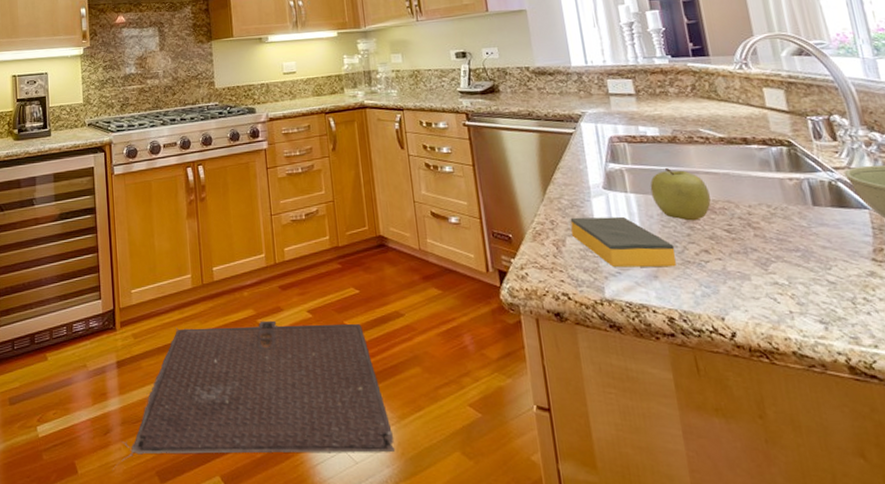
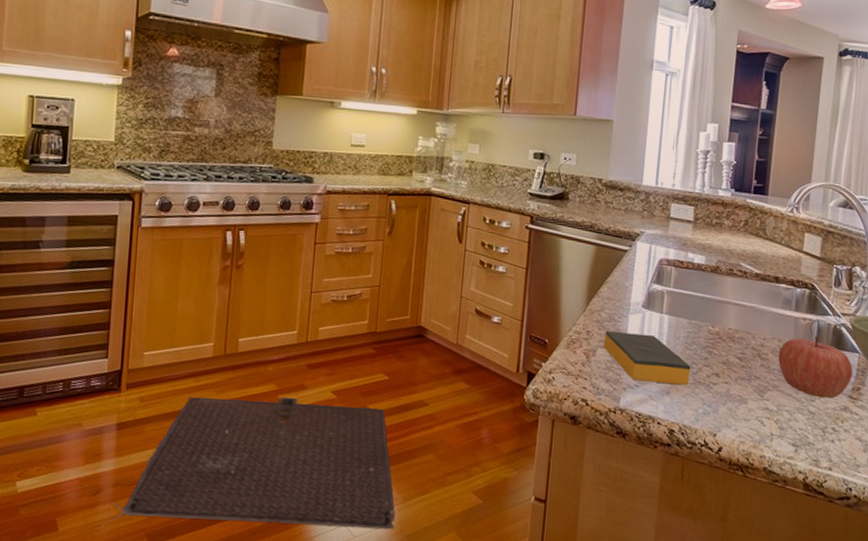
fruit: present [650,168,711,221] -> none [683,295,734,347]
apple: none [770,197,869,265] -> present [777,337,853,399]

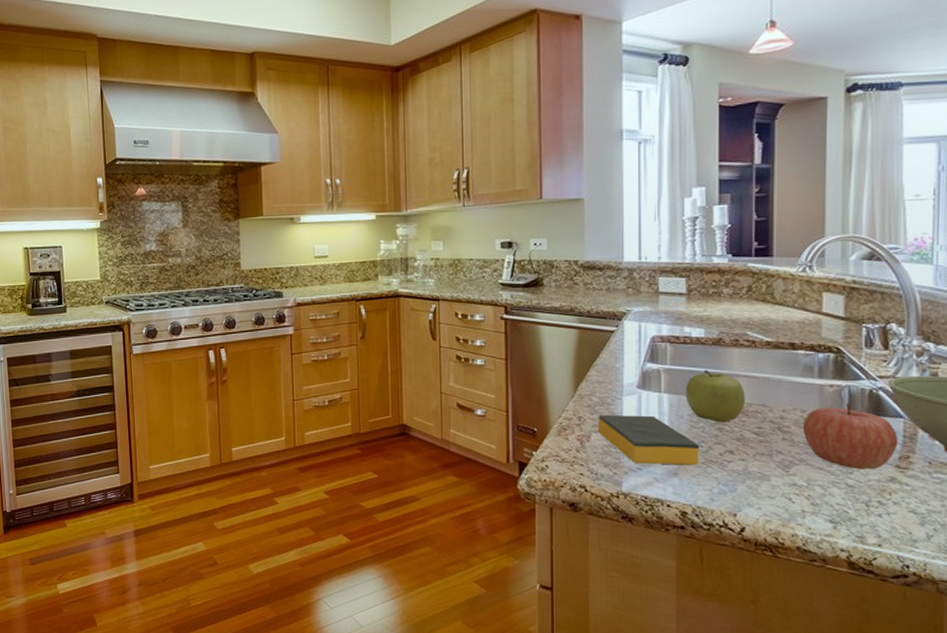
floor mat: present [110,395,396,529] -> none [139,499,400,619]
fruit: none [683,295,734,347] -> present [685,370,745,423]

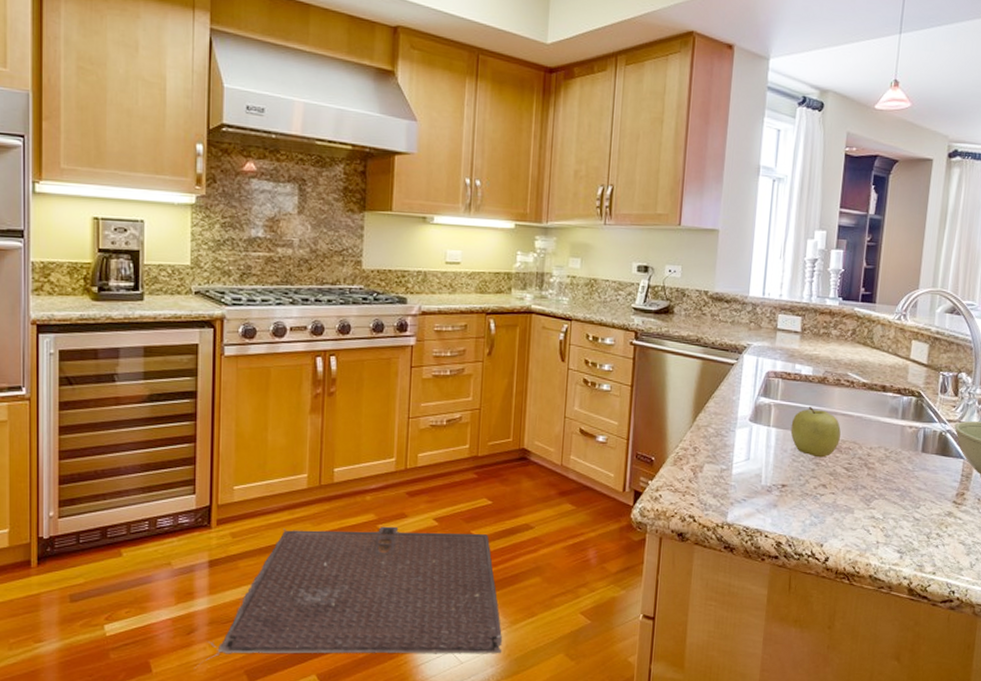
floor mat: none [139,499,400,619] -> present [207,526,503,660]
sponge: present [597,414,700,465] -> none [710,445,798,498]
apple: present [802,404,899,470] -> none [884,444,958,505]

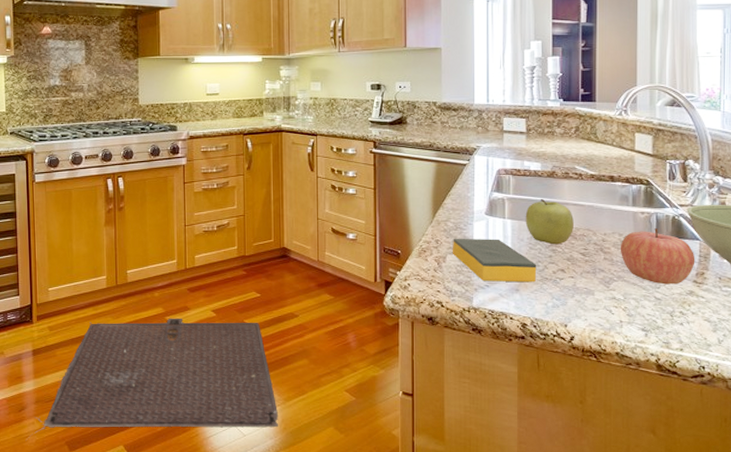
sponge: none [710,445,798,498] -> present [452,238,537,283]
apple: none [884,444,958,505] -> present [620,228,696,285]

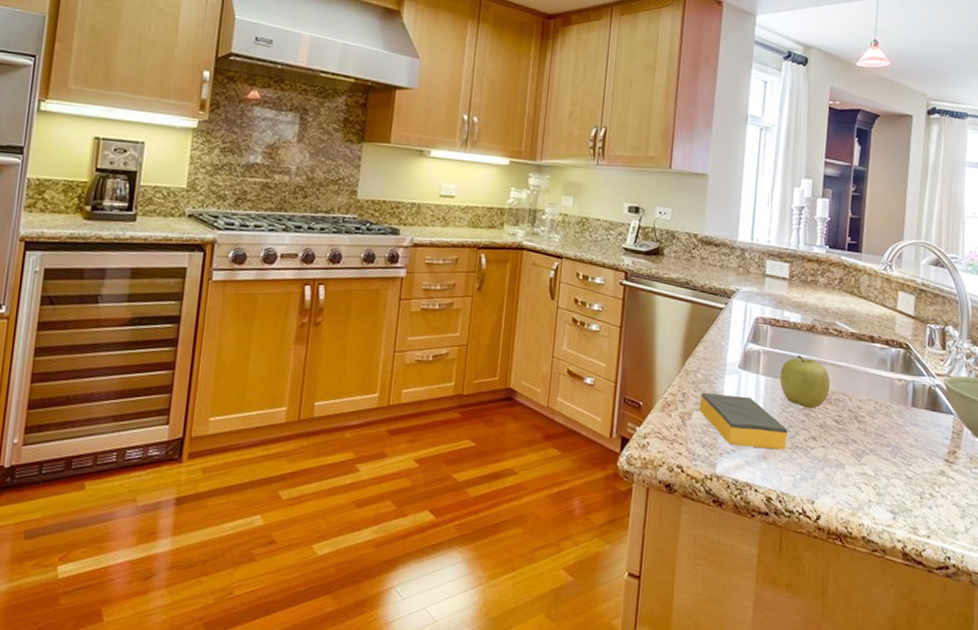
floor mat: present [35,318,279,432] -> none [163,465,480,612]
apple: present [620,228,696,285] -> none [874,398,949,463]

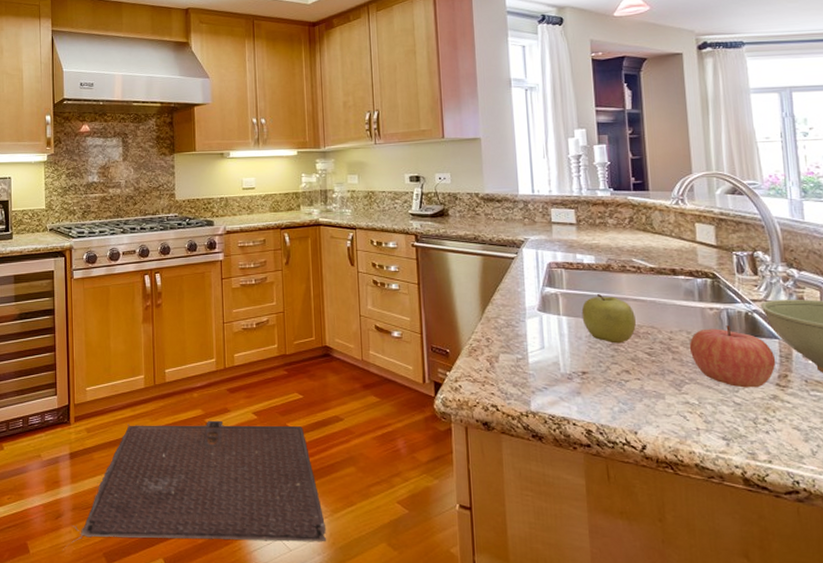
floor mat: none [163,465,480,612] -> present [72,420,327,542]
sponge: present [698,392,788,450] -> none [504,336,599,385]
apple: none [874,398,949,463] -> present [689,326,776,388]

